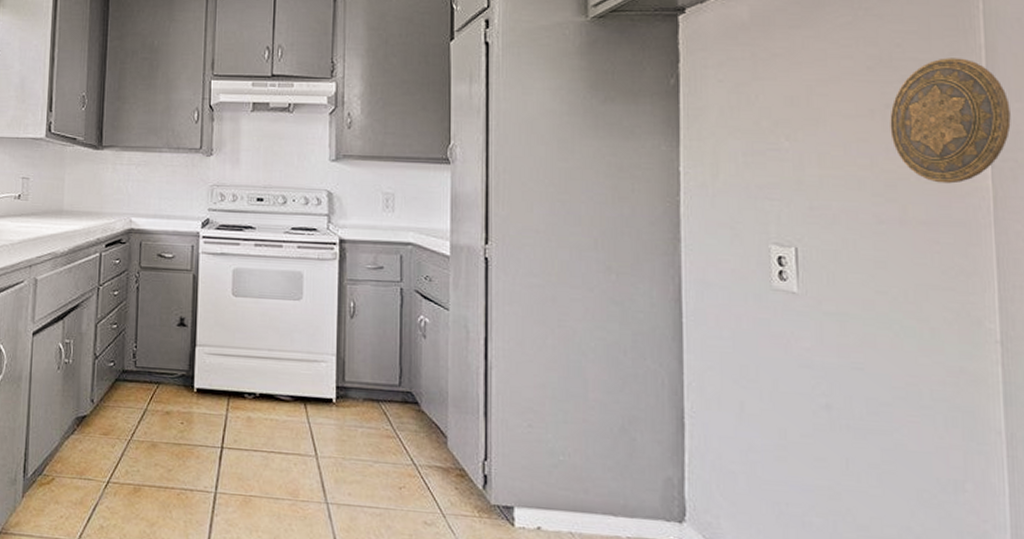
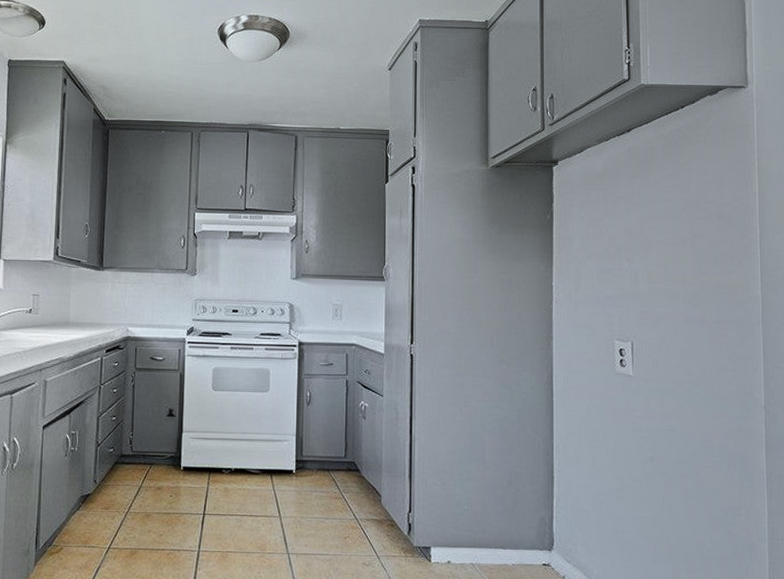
decorative plate: present [890,58,1011,184] -> none [696,201,774,294]

